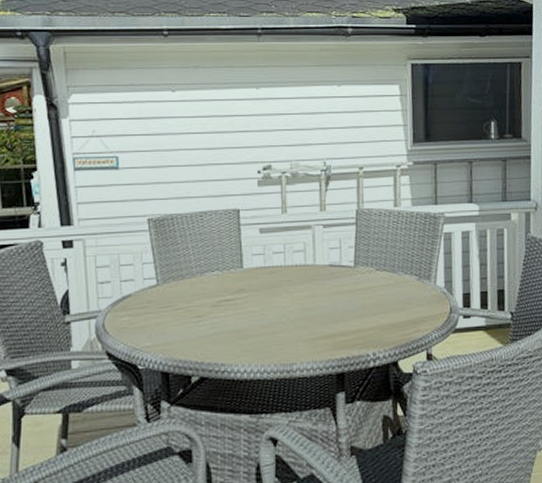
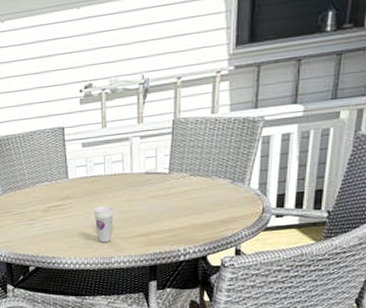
cup: none [272,301,295,346] -> present [94,205,114,243]

